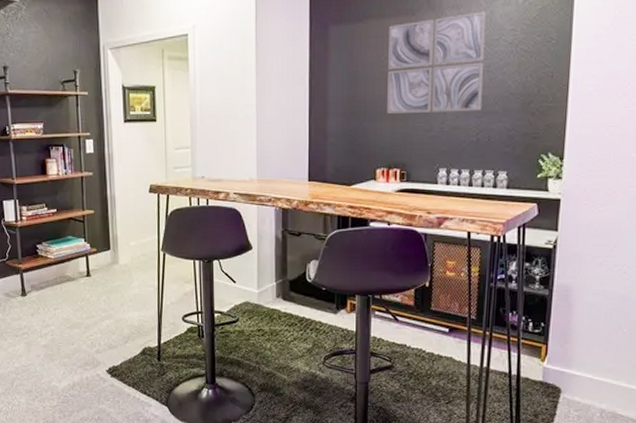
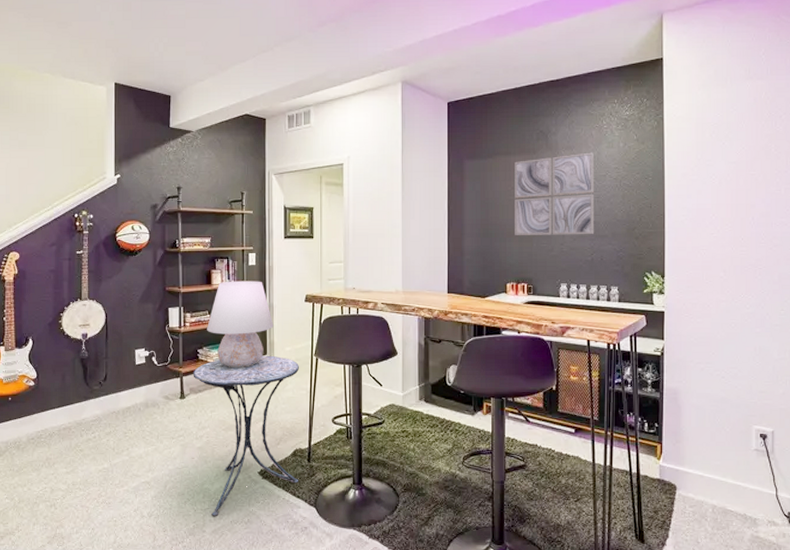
side table: none [33,250,148,414] -> present [193,355,299,517]
table lamp: none [44,170,116,264] -> present [206,281,274,368]

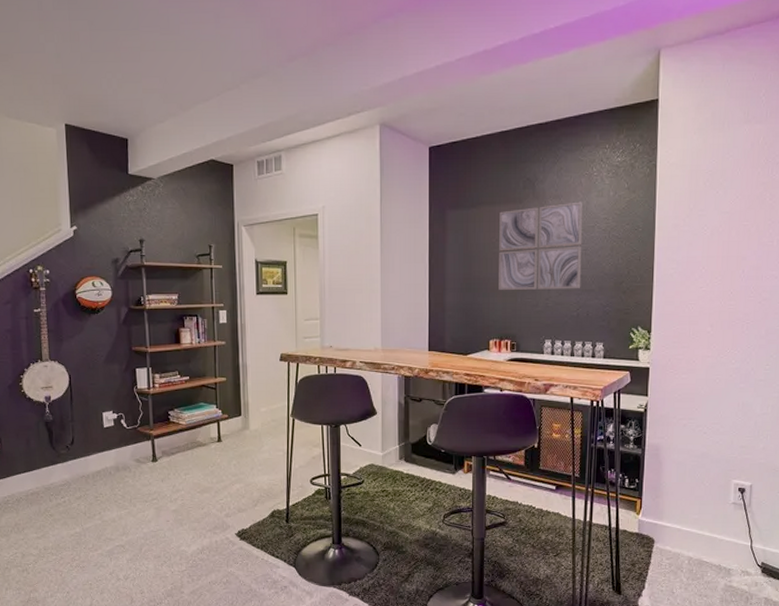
side table: present [193,355,299,517] -> none [164,416,277,578]
table lamp: present [206,281,274,368] -> none [177,339,248,429]

